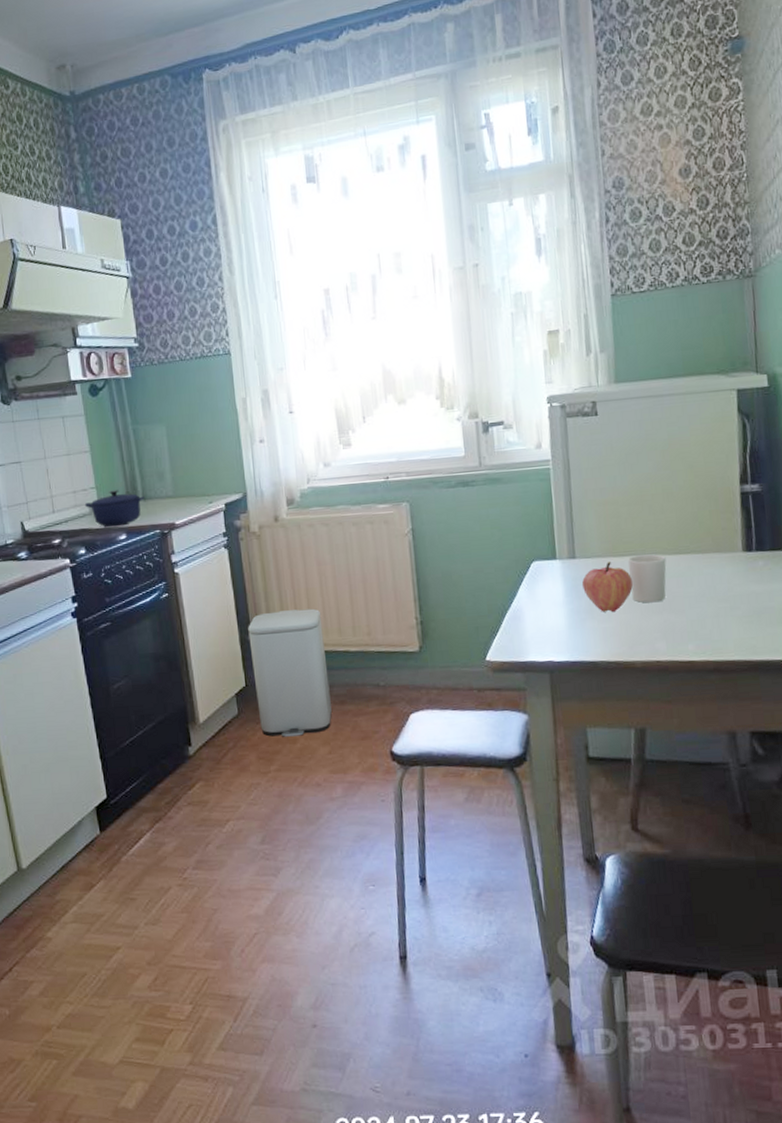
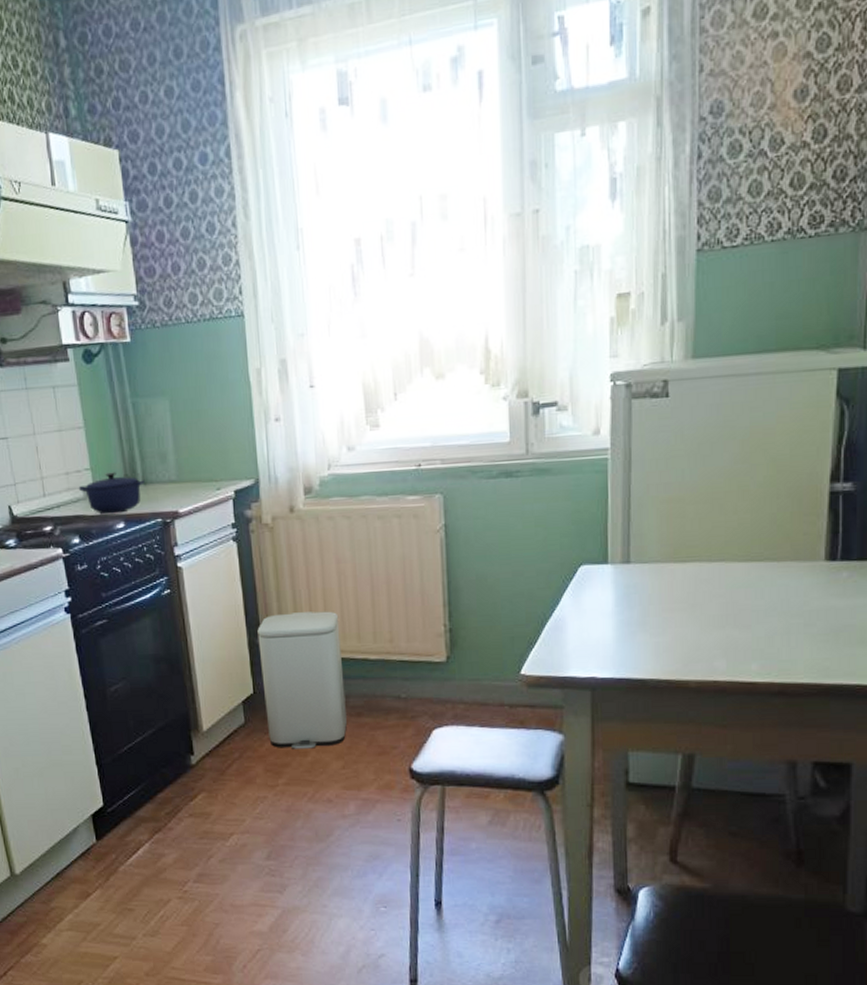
fruit: present [581,560,634,613] -> none [634,567,695,626]
mug: present [627,554,667,603] -> none [689,560,735,616]

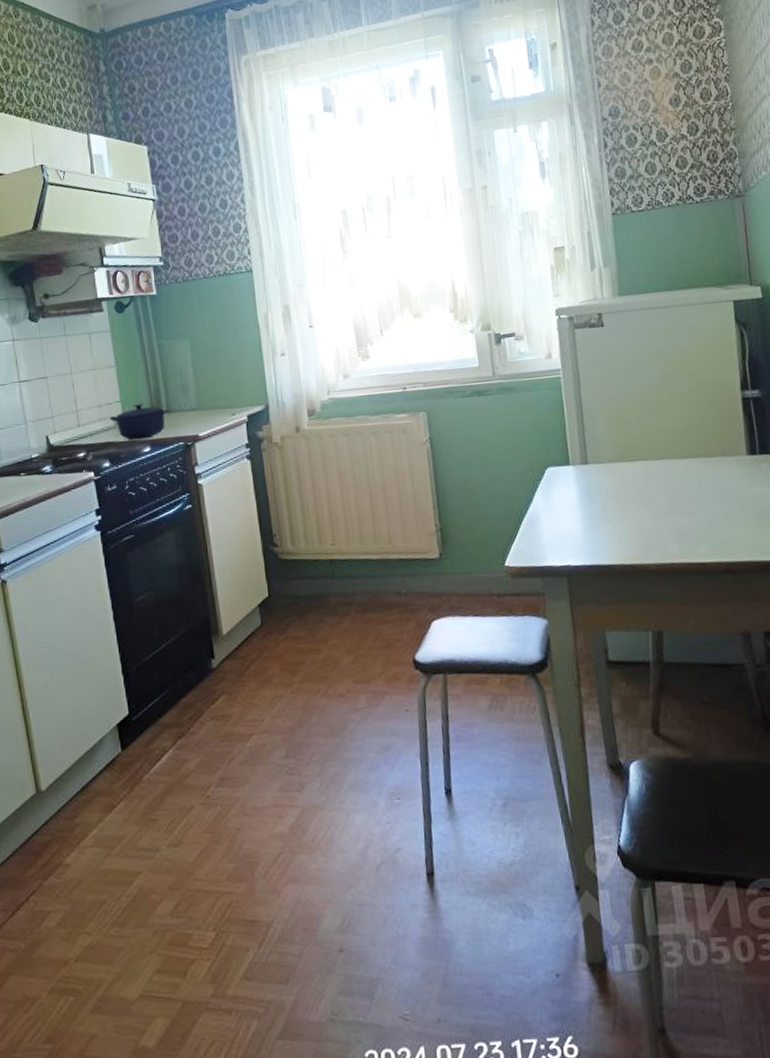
pedal bin: present [257,611,348,751] -> none [271,517,355,649]

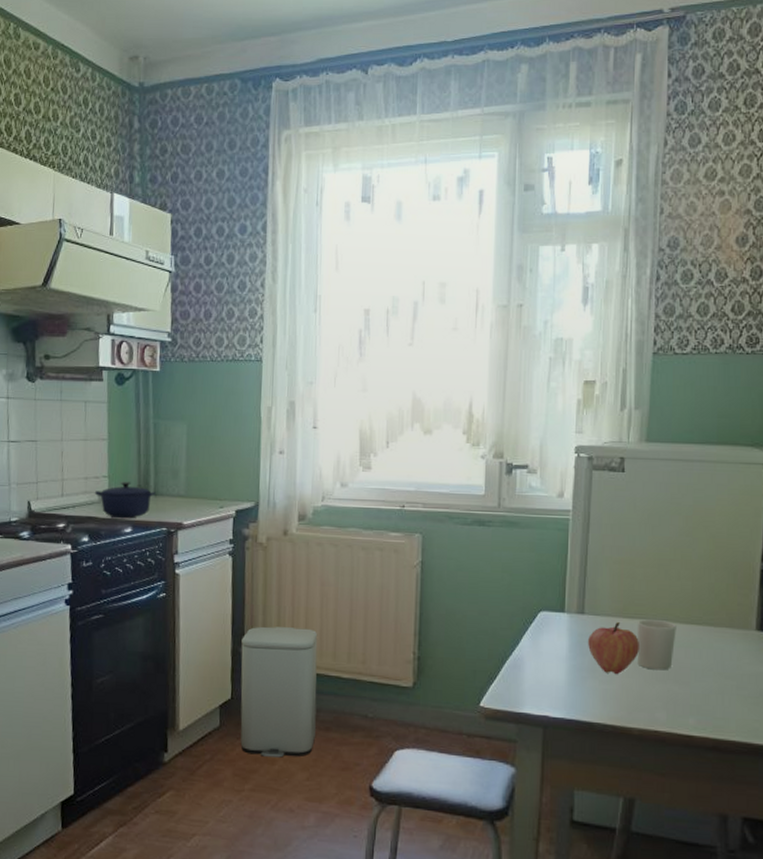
pedal bin: none [271,517,355,649] -> present [240,626,318,758]
fruit: none [595,465,645,516] -> present [587,621,641,675]
mug: none [638,458,676,507] -> present [637,619,677,671]

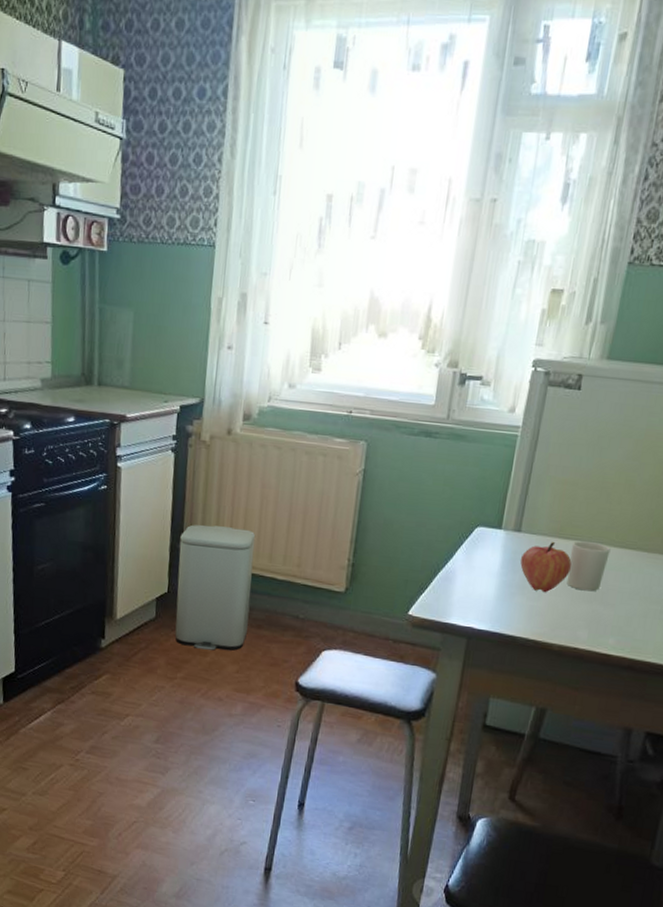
cooking pot: present [94,481,156,518] -> none [37,368,99,407]

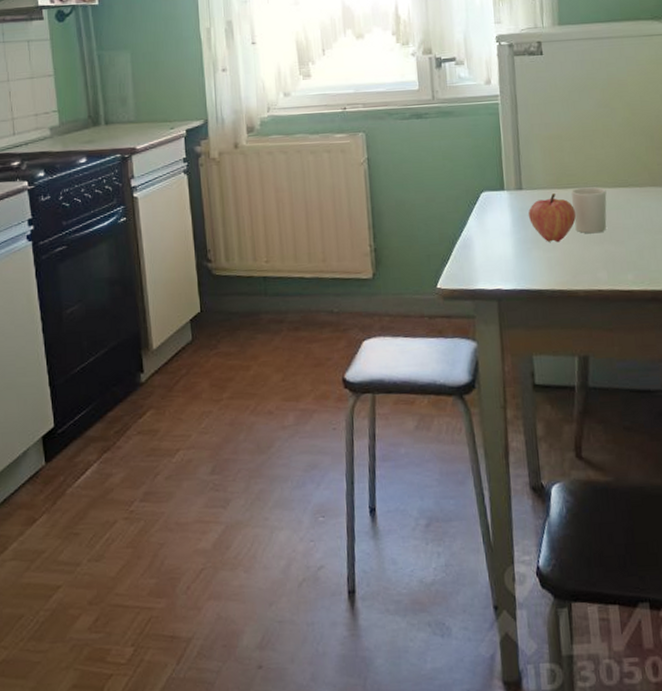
pedal bin: present [175,524,256,651] -> none [205,234,287,365]

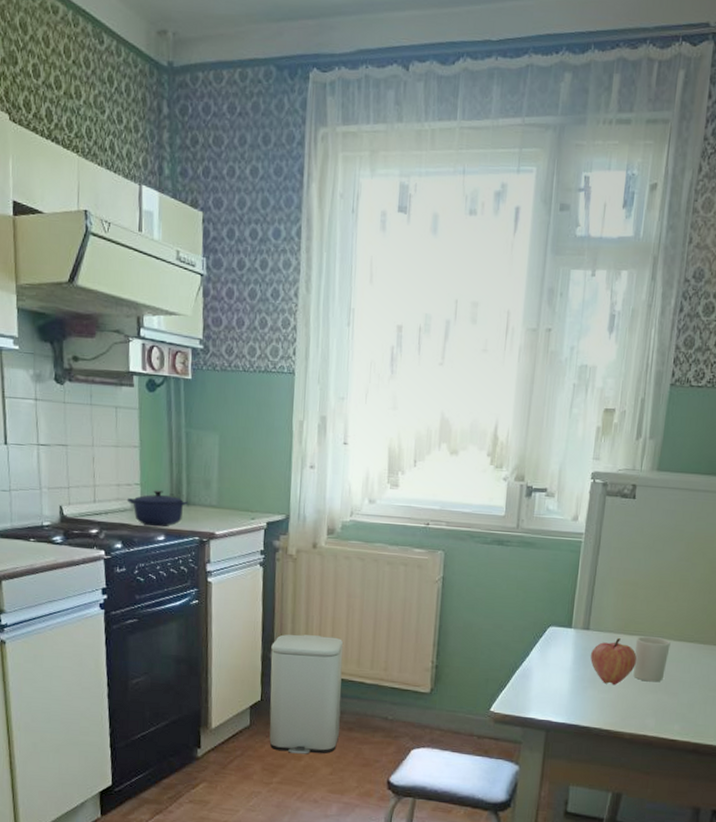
cooking pot: none [45,114,106,150] -> present [126,490,188,526]
pedal bin: none [205,234,287,365] -> present [269,634,344,755]

